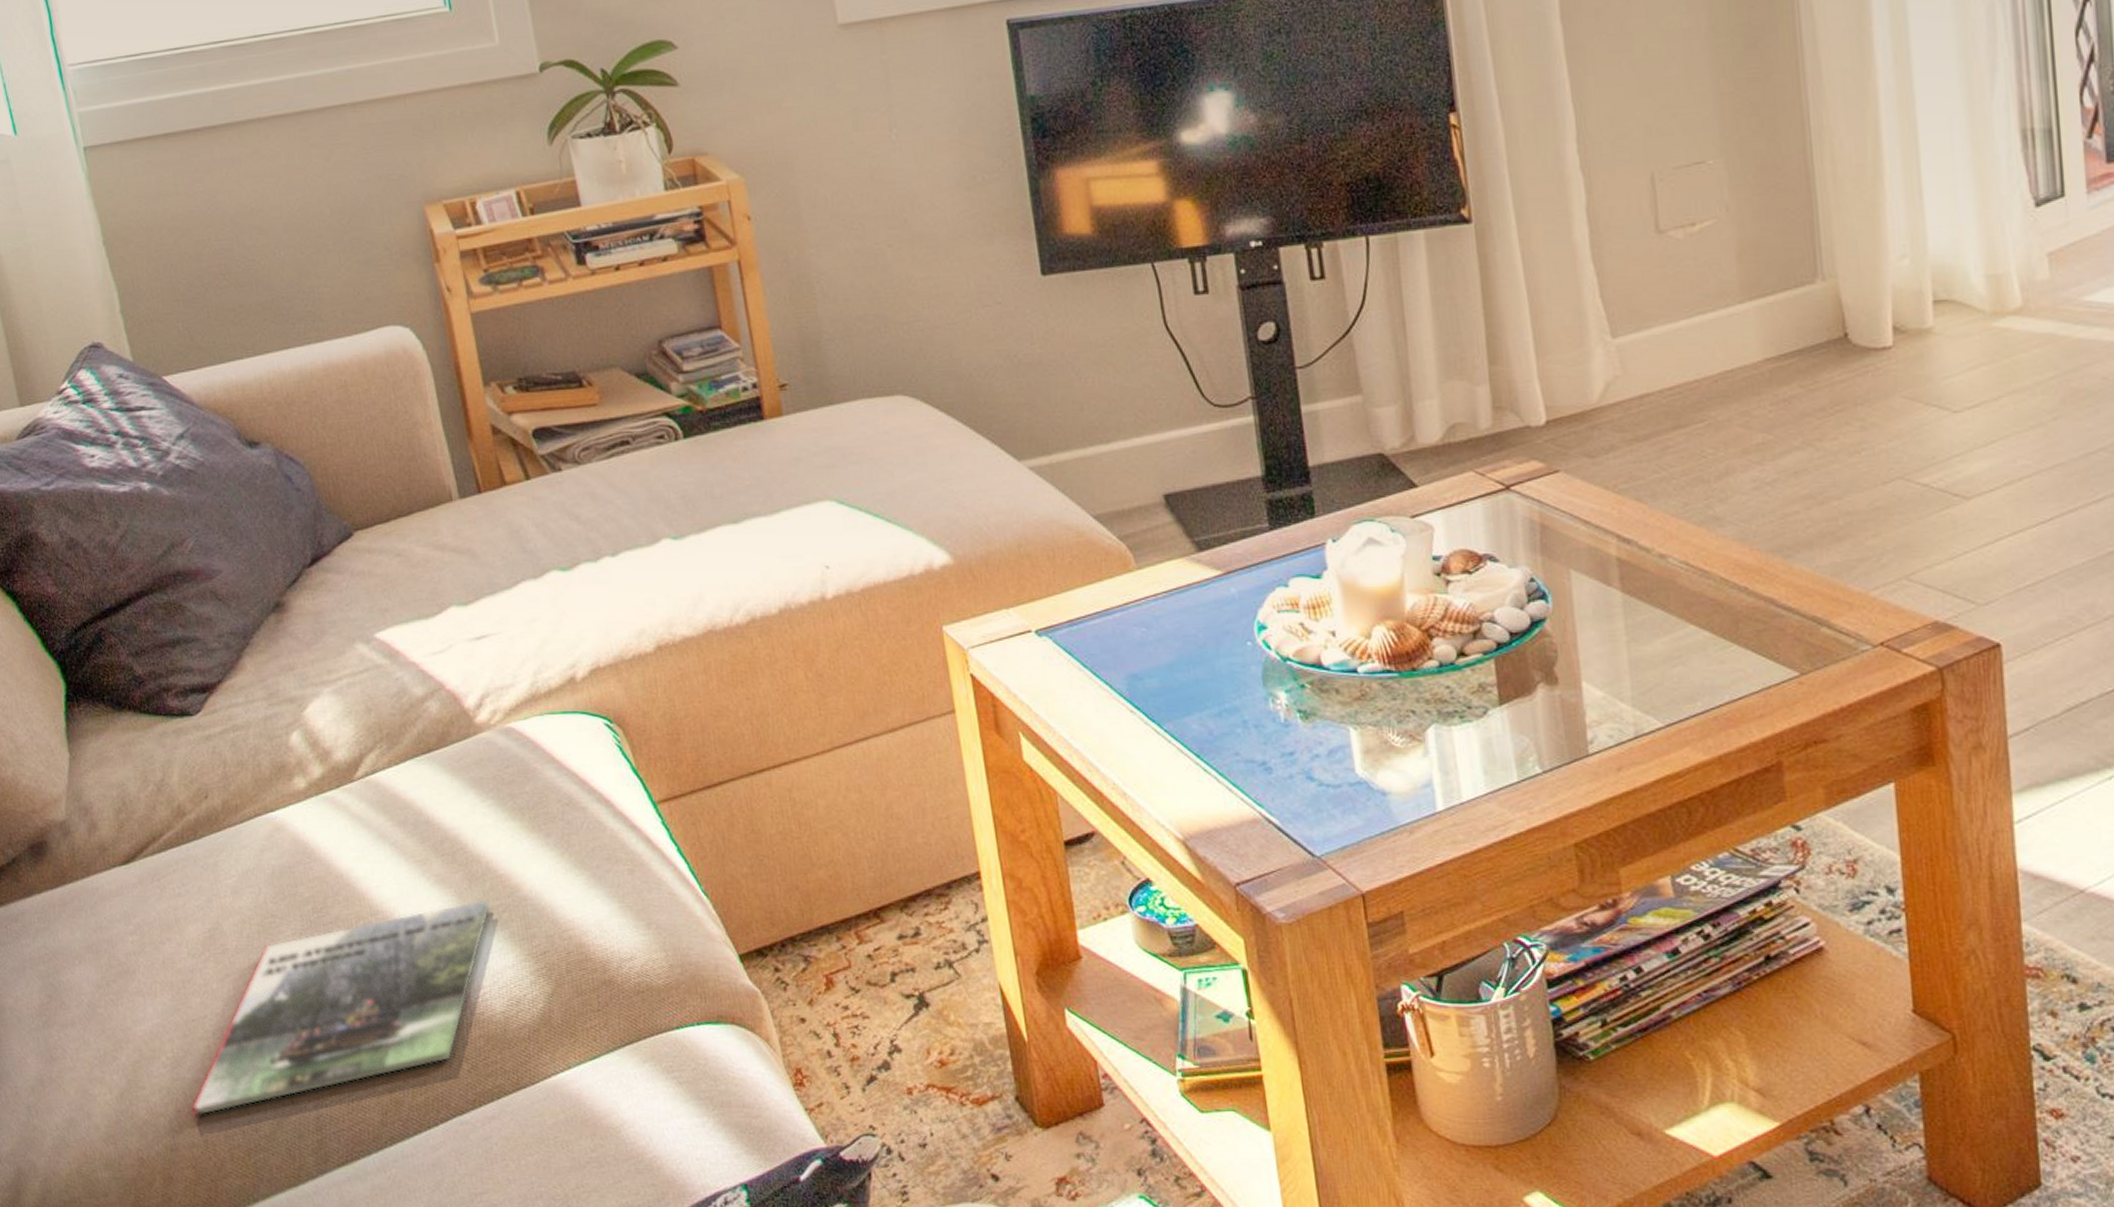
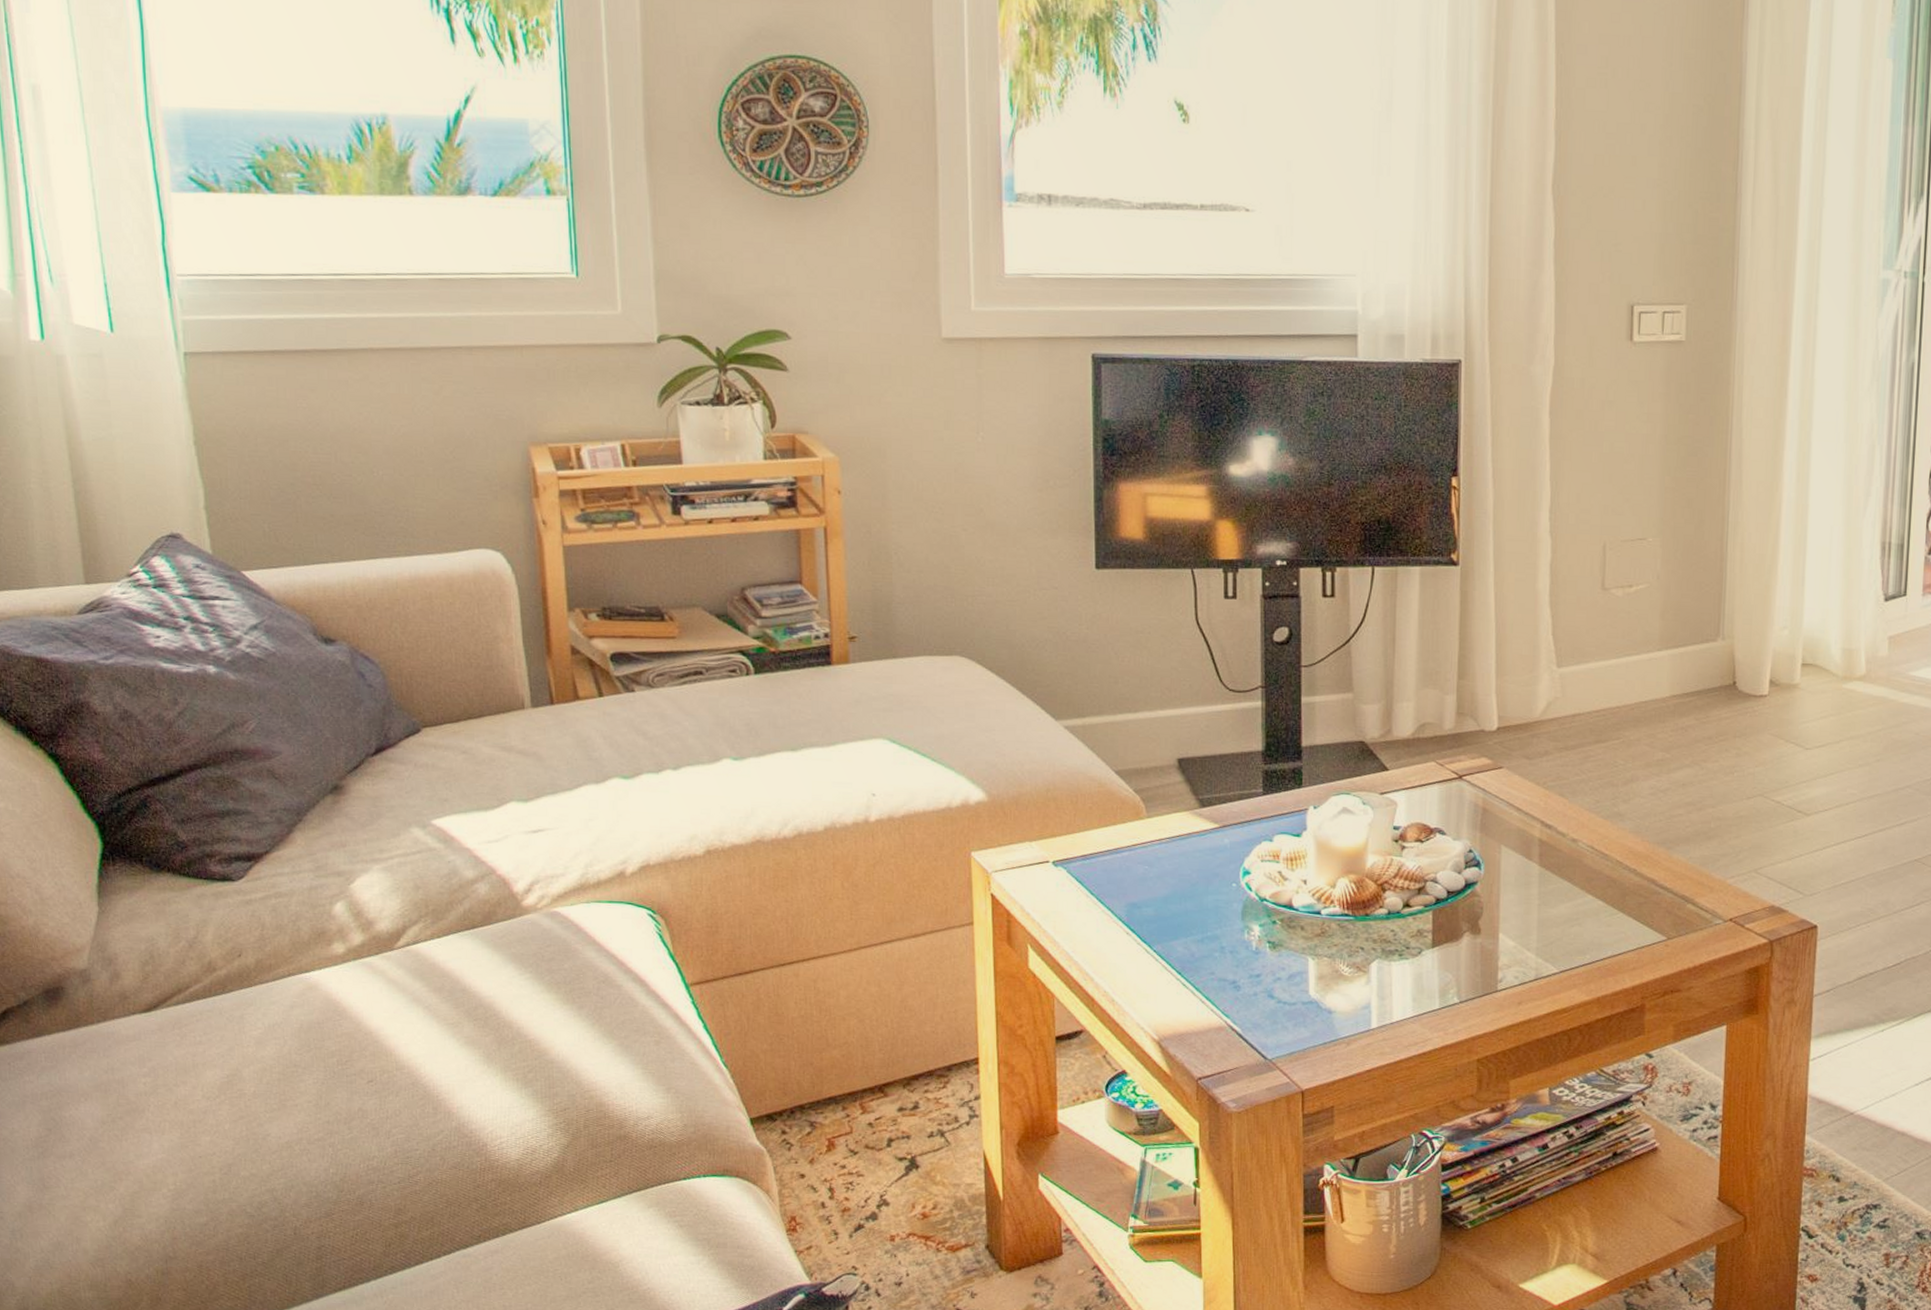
magazine: present [191,899,491,1116] -> none [188,1060,518,1244]

